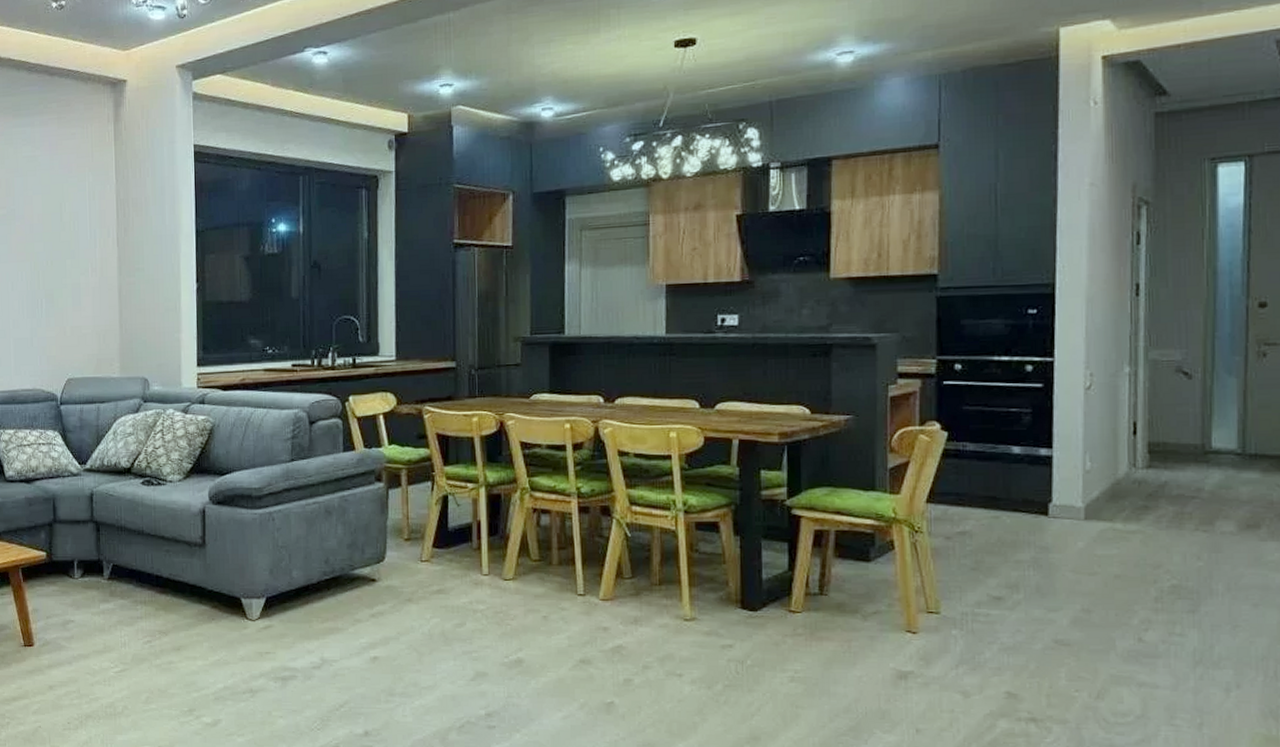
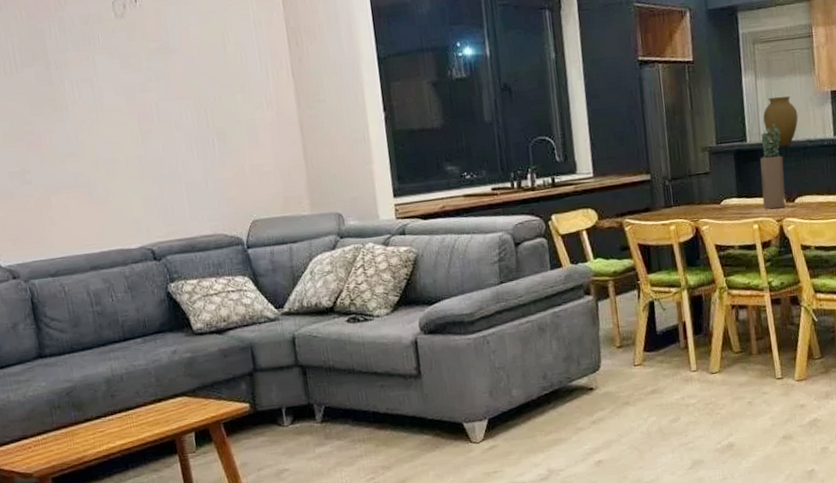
vase: none [577,311,605,409] -> present [760,119,786,210]
vase: none [585,287,626,341] -> present [763,96,799,147]

